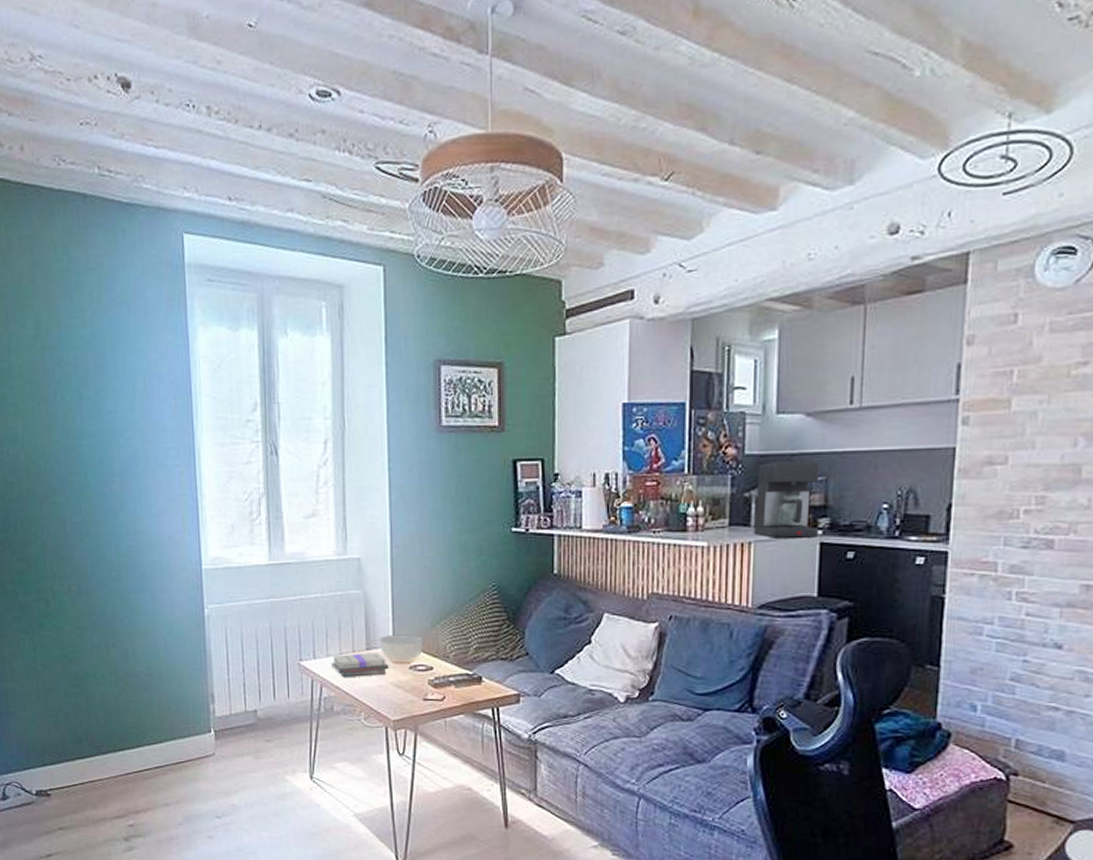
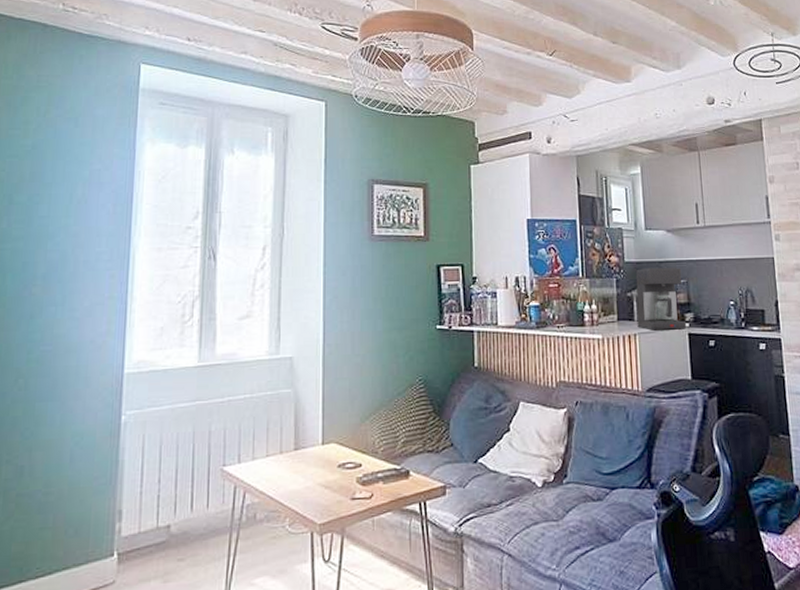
books: present [331,653,390,678] -> none [257,453,318,482]
bowl: present [380,634,425,665] -> none [309,431,354,464]

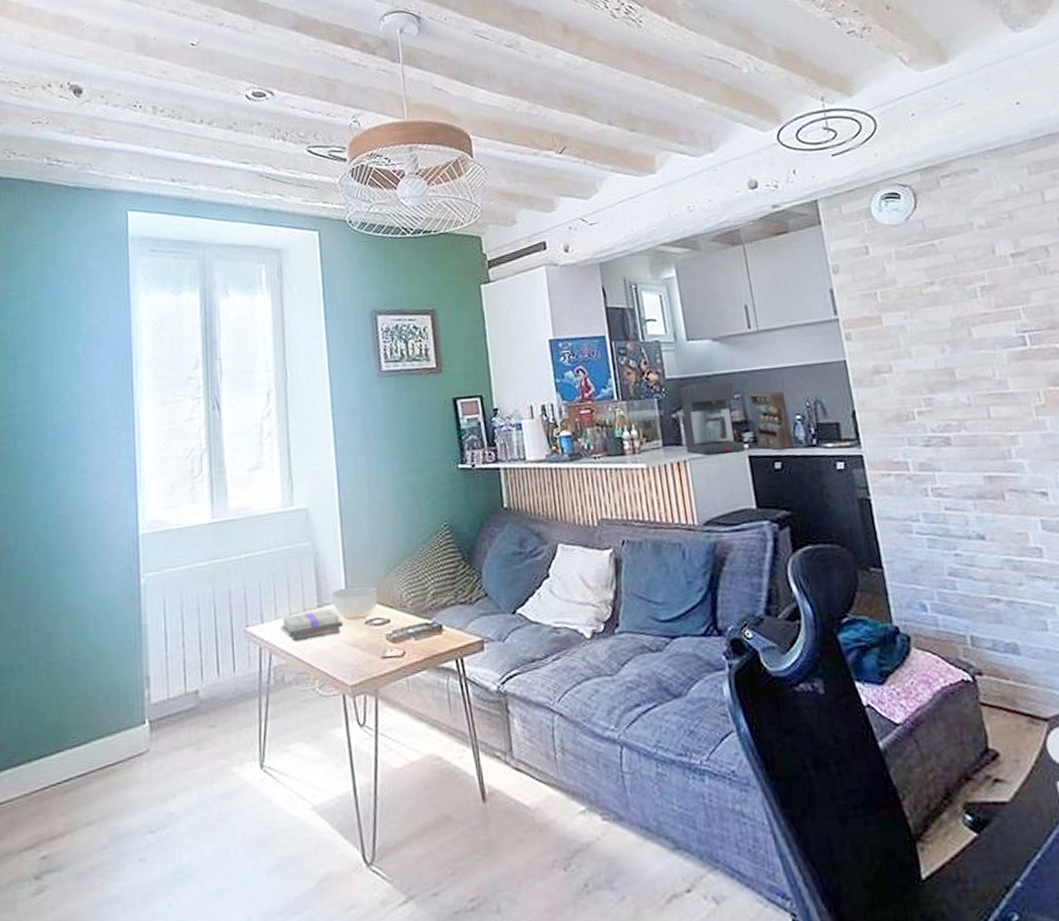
books: none [257,453,318,482] -> present [281,609,344,642]
bowl: none [309,431,354,464] -> present [332,585,380,621]
spice rack: none [692,278,726,331] -> present [748,390,794,451]

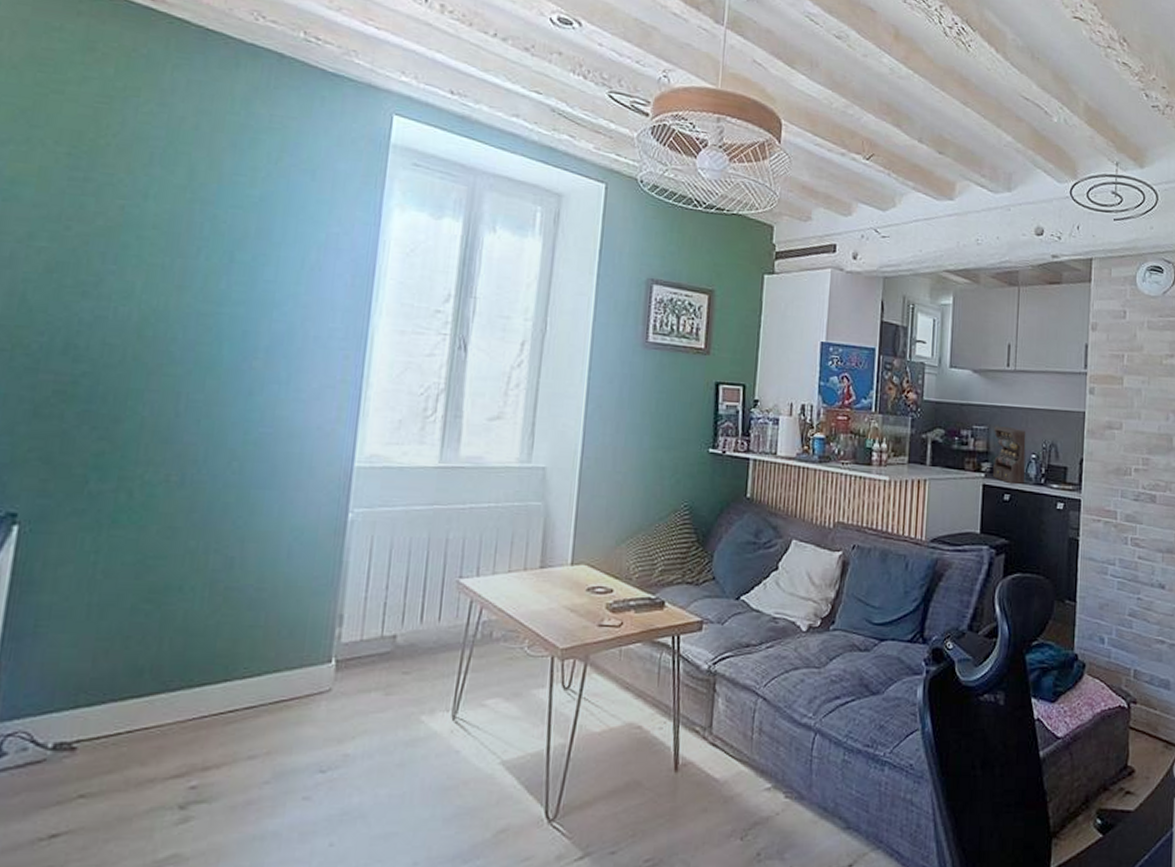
books: present [281,609,344,642] -> none [496,571,565,600]
bowl: present [332,585,380,621] -> none [556,552,608,586]
coffee maker: present [679,381,746,455] -> none [929,409,984,480]

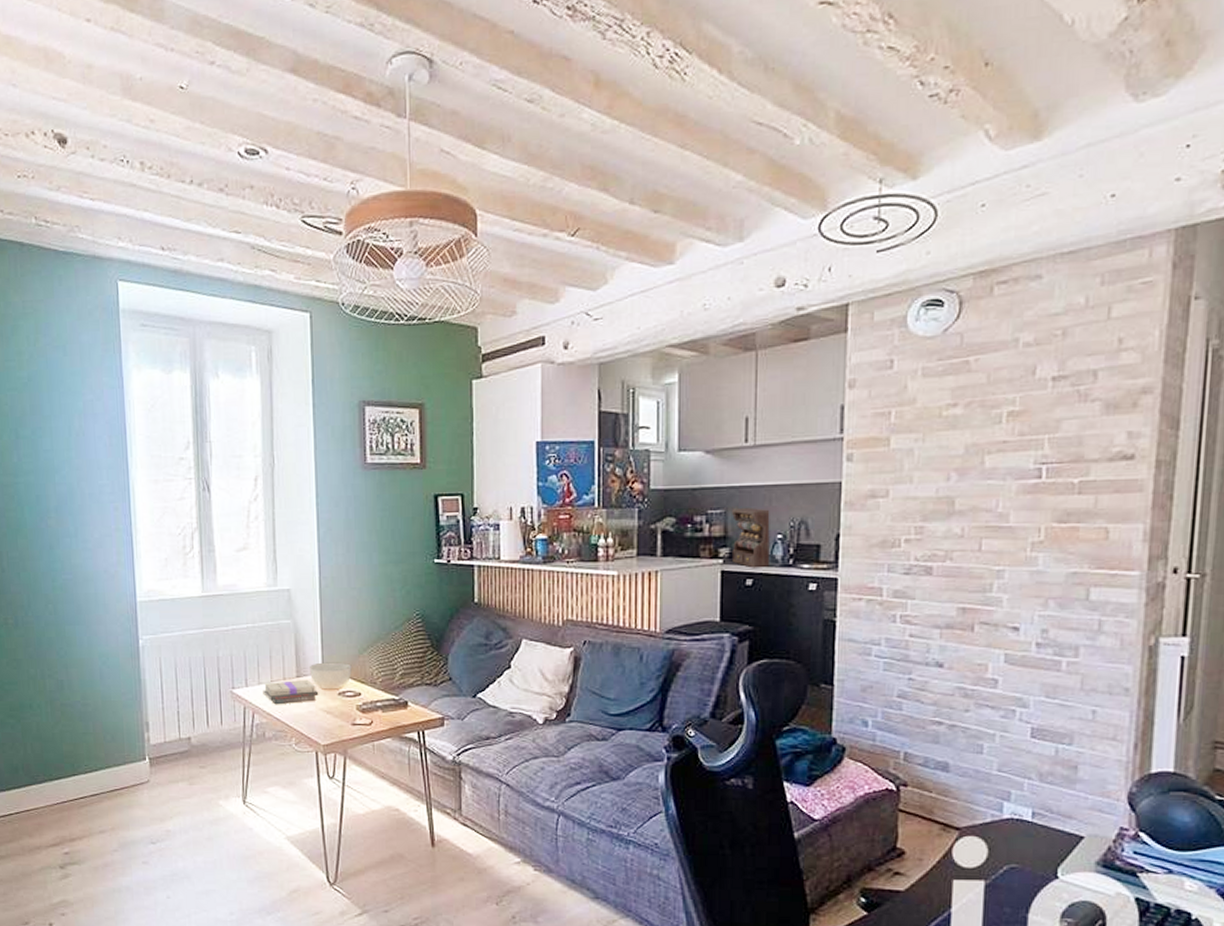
books: none [496,571,565,600] -> present [263,680,319,705]
bowl: none [556,552,608,586] -> present [310,662,353,691]

